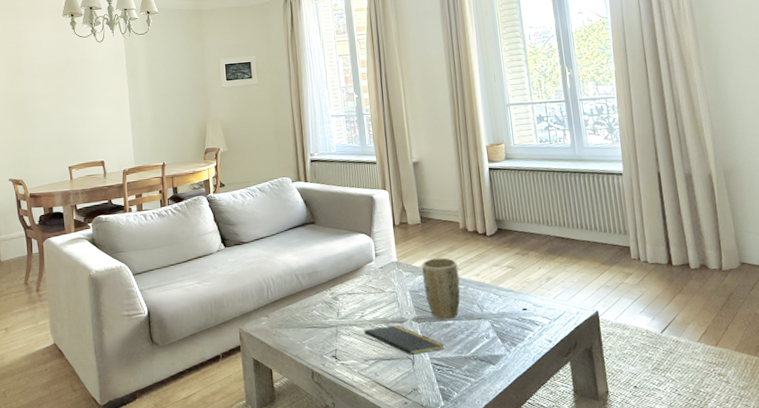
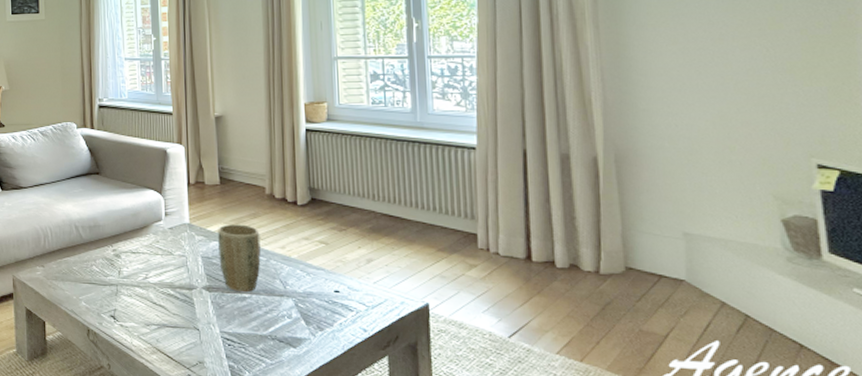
notepad: present [364,325,445,365] -> none [147,291,239,337]

